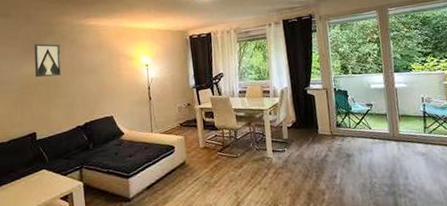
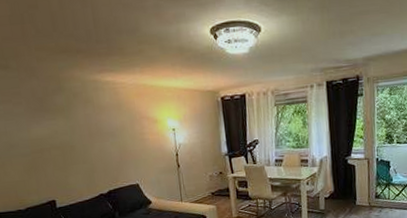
wall art: present [34,43,62,78] -> none [42,102,77,141]

